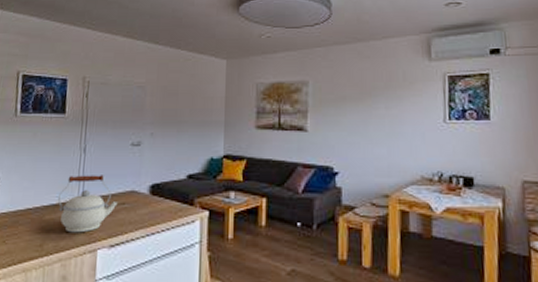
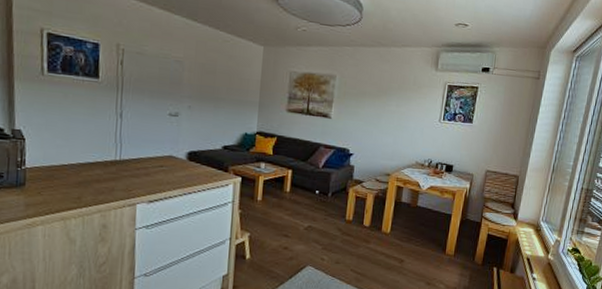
kettle: present [57,175,118,233] -> none [94,138,156,189]

